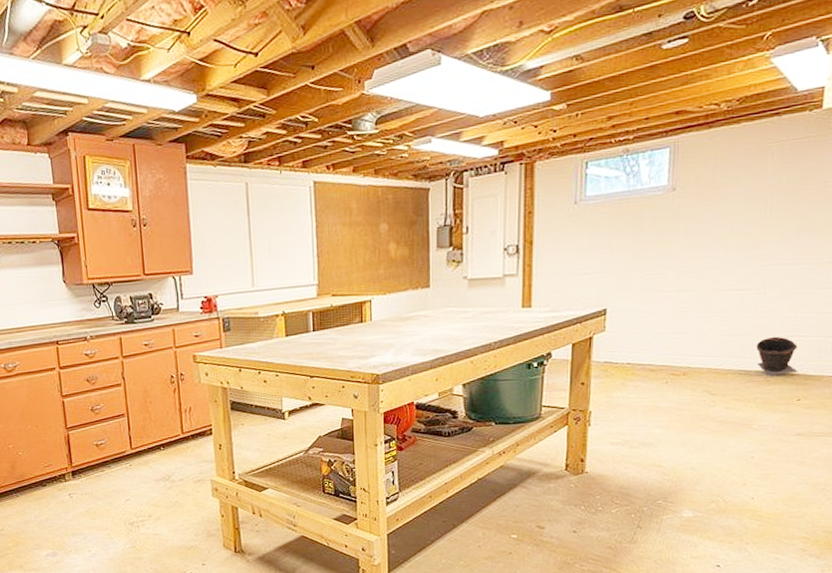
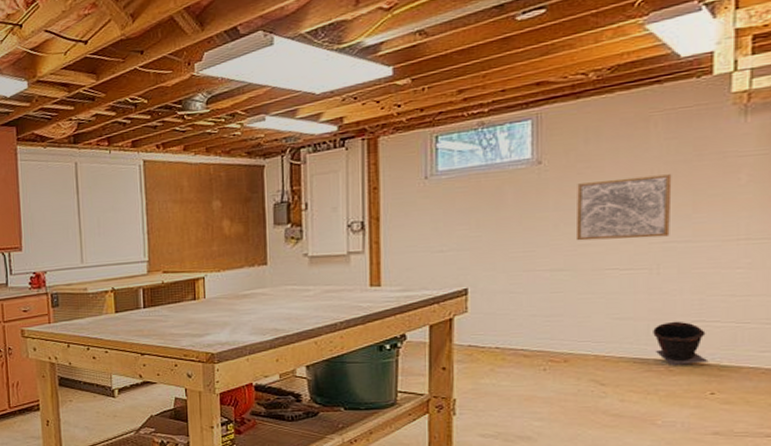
wall art: none [699,202,782,264] -> present [575,174,672,241]

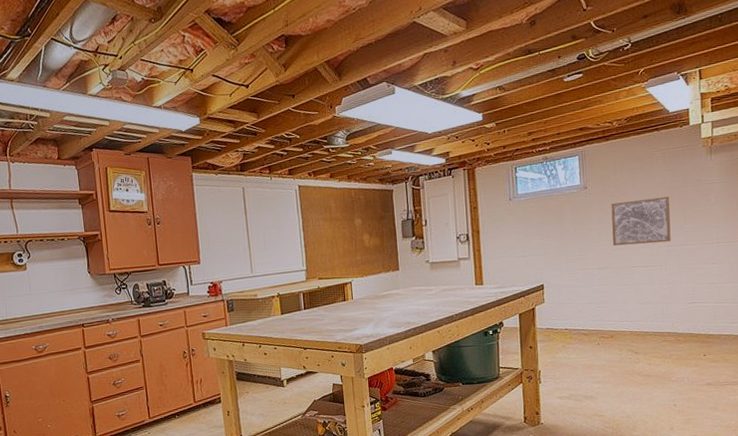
bucket: present [653,321,709,365] -> none [665,303,701,336]

